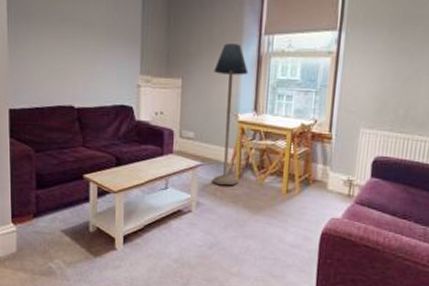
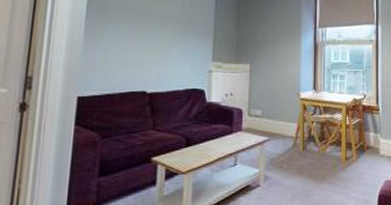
floor lamp: present [212,43,248,186] -> none [278,34,307,158]

